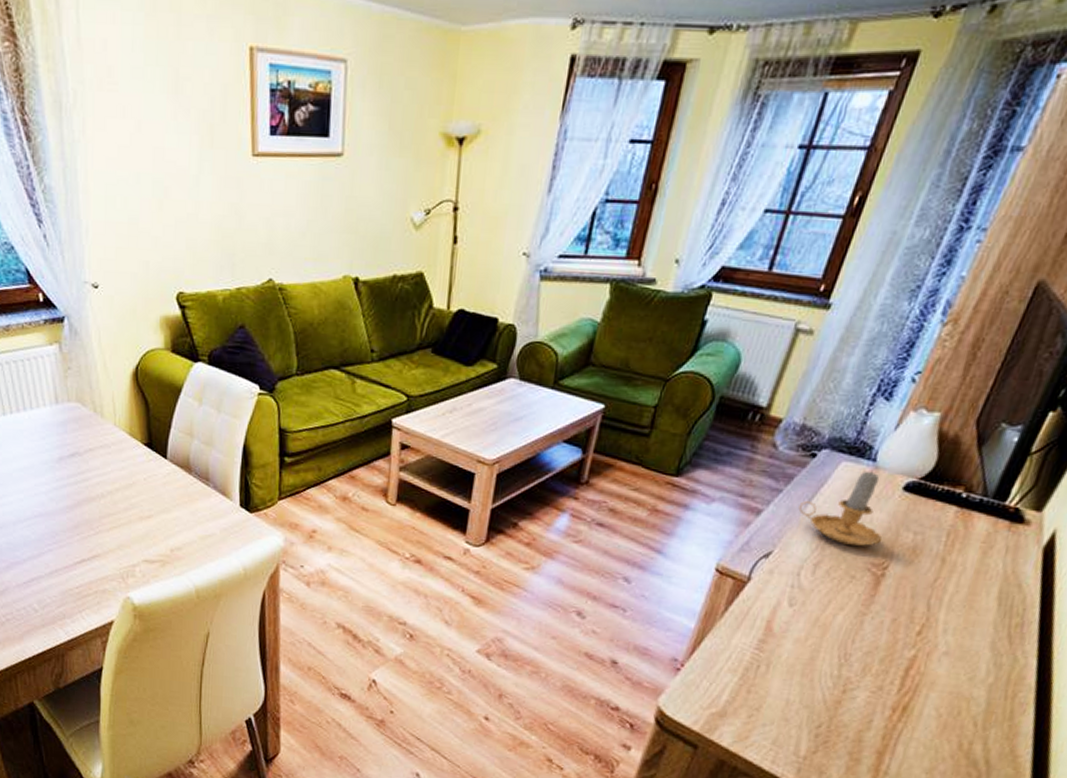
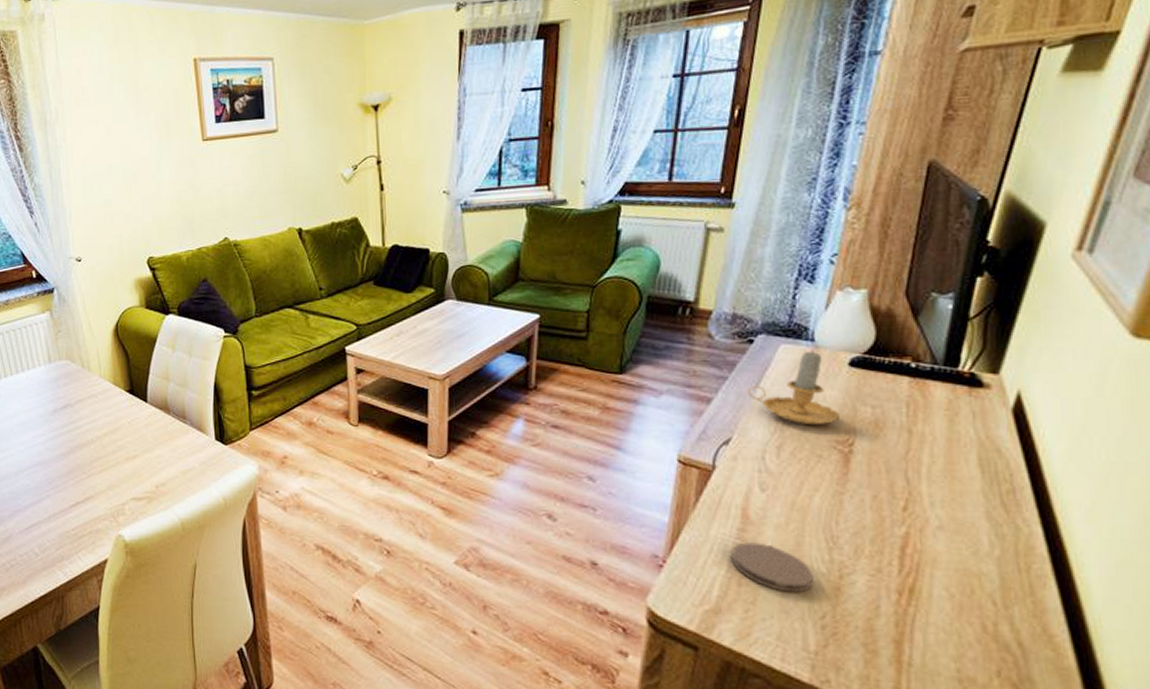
coaster: none [745,652,820,704] -> present [730,542,815,593]

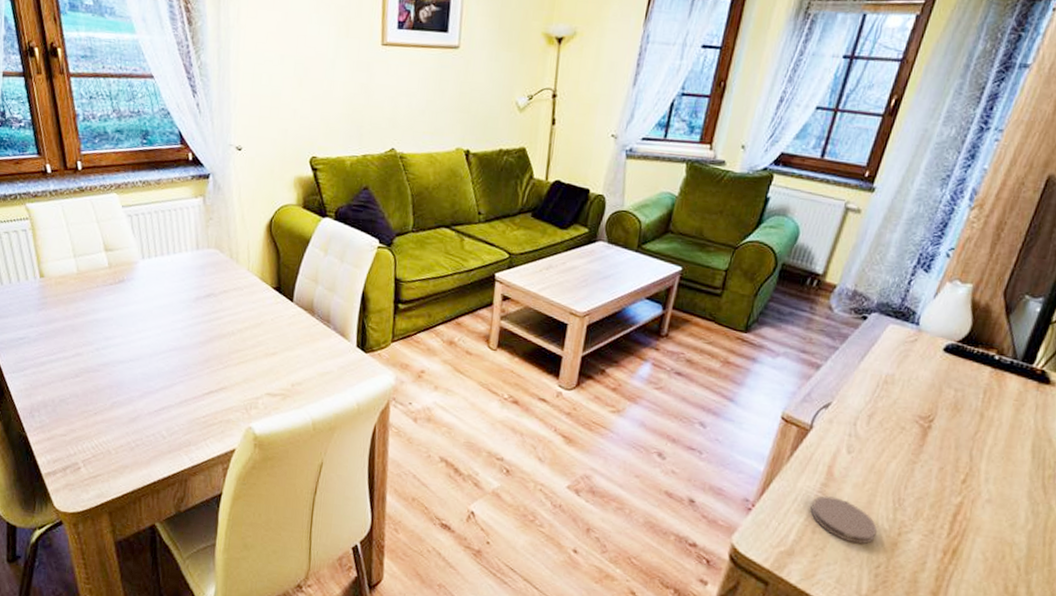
candle: present [747,351,841,424] -> none [853,333,928,401]

